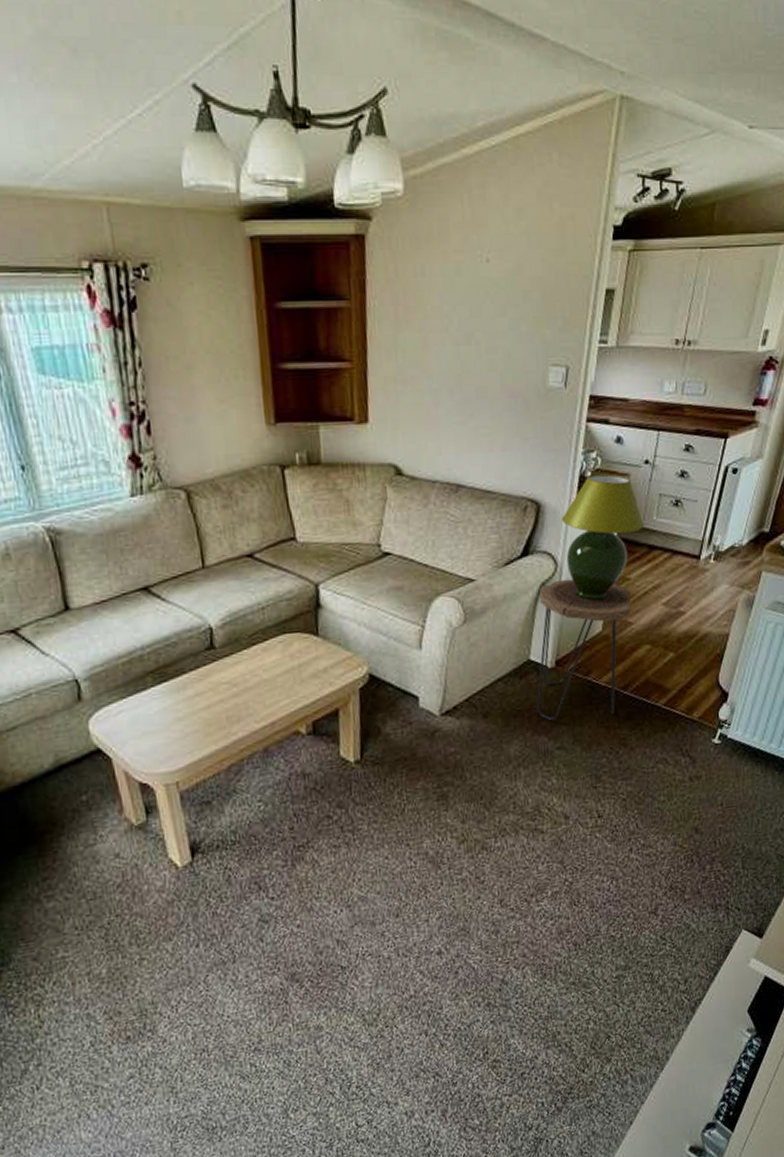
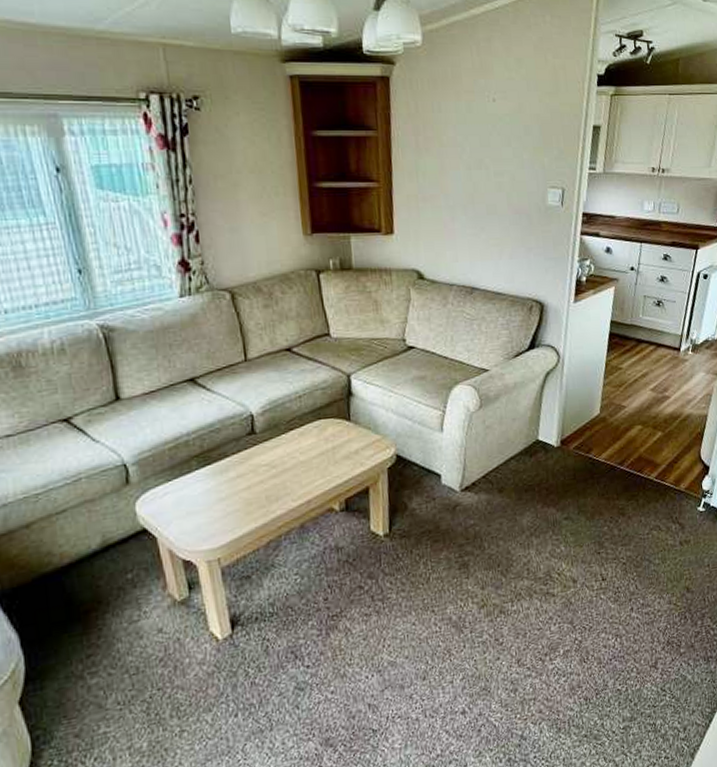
side table: present [536,578,632,721] -> none [545,368,625,495]
table lamp: present [562,473,645,602] -> none [562,278,633,388]

